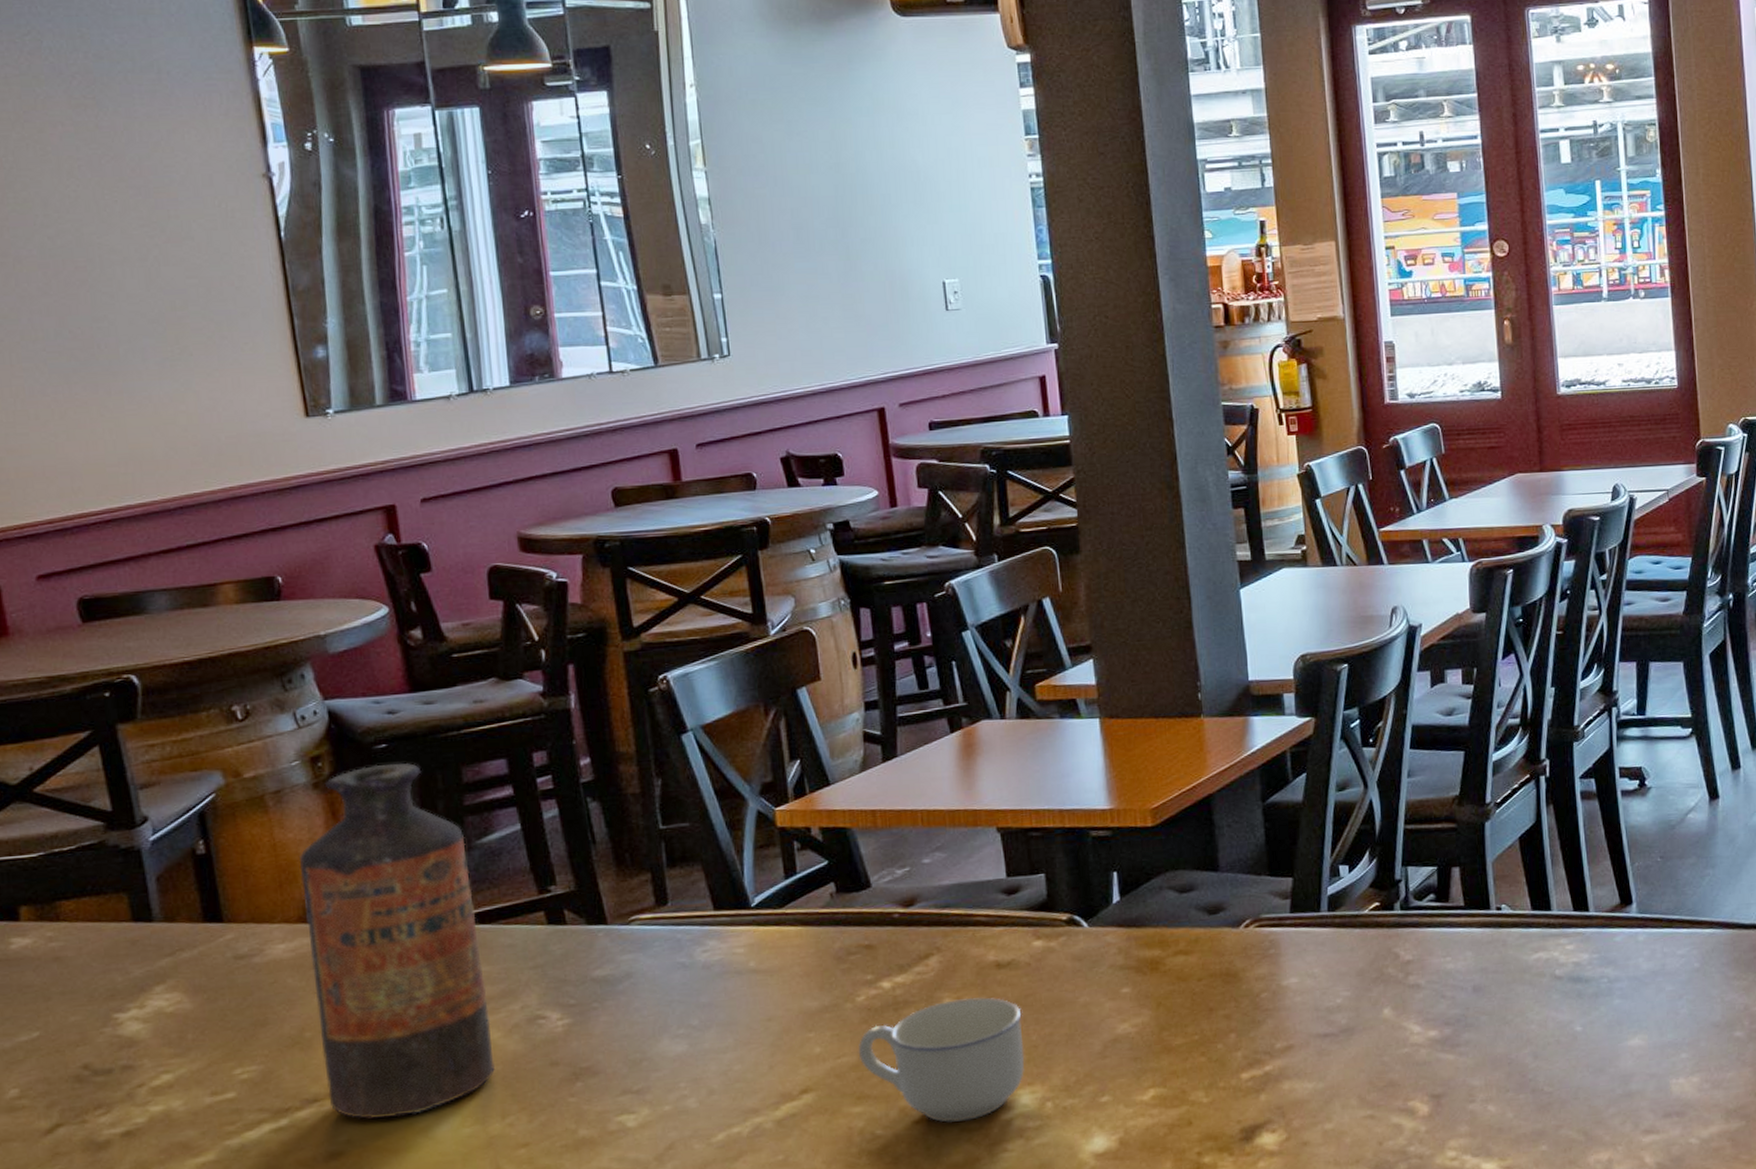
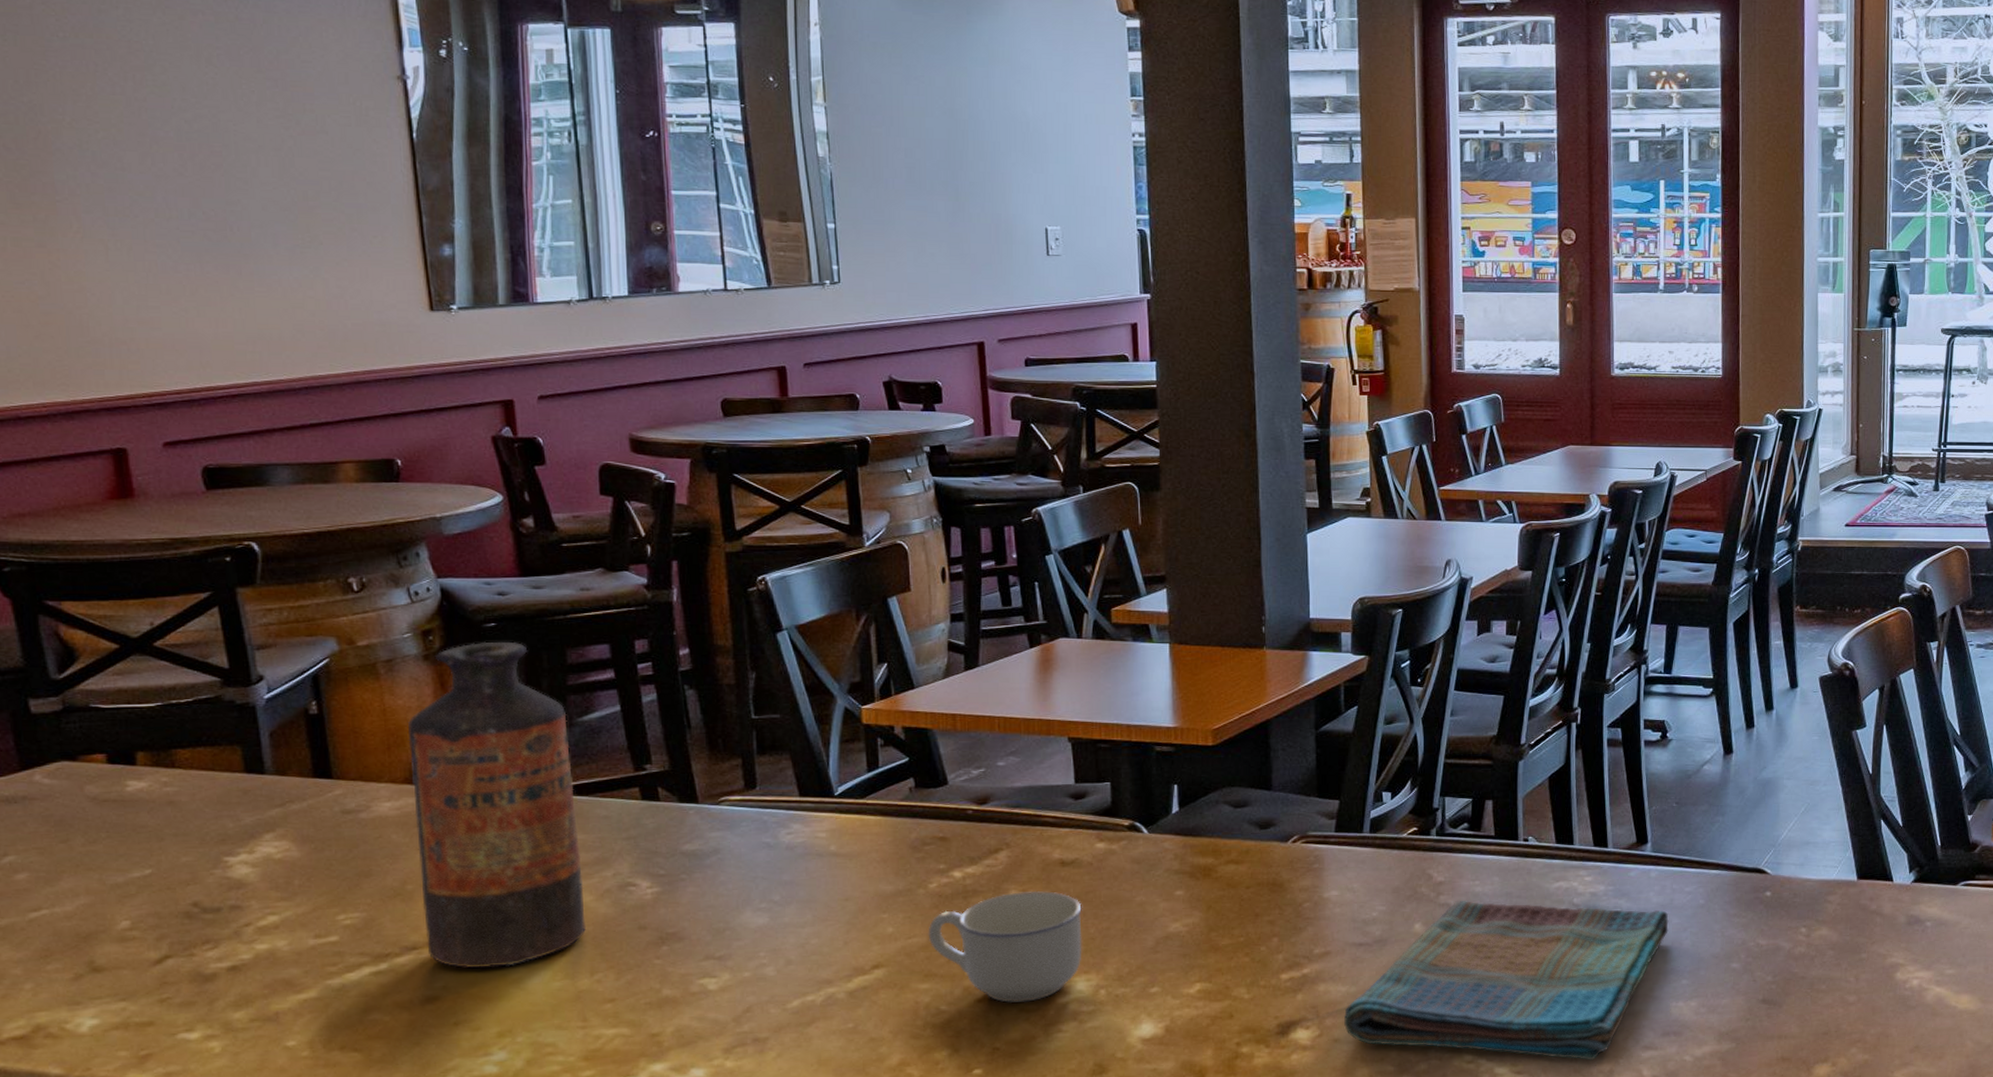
dish towel: none [1313,977,1662,1150] -> present [1344,901,1669,1061]

